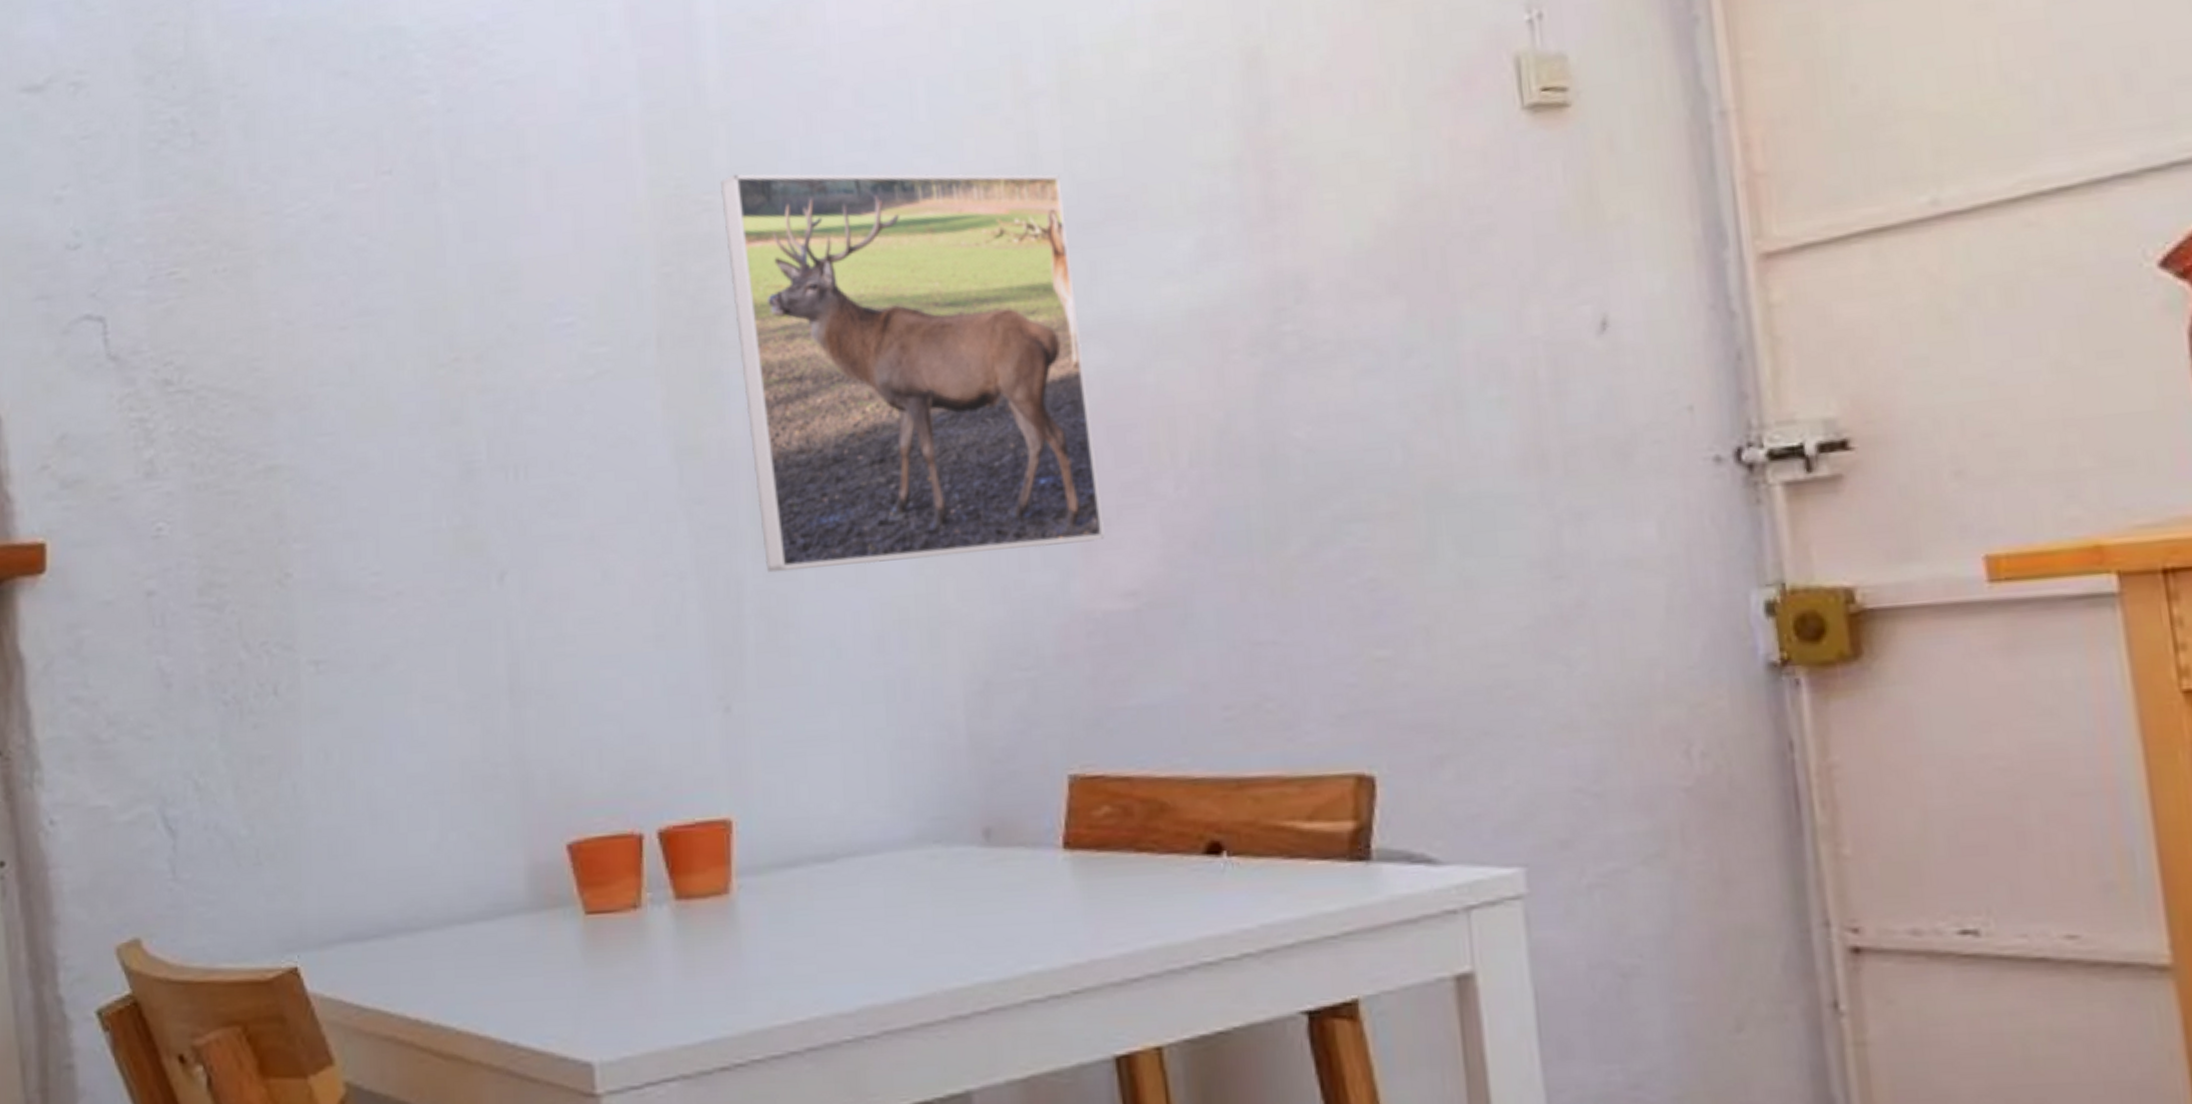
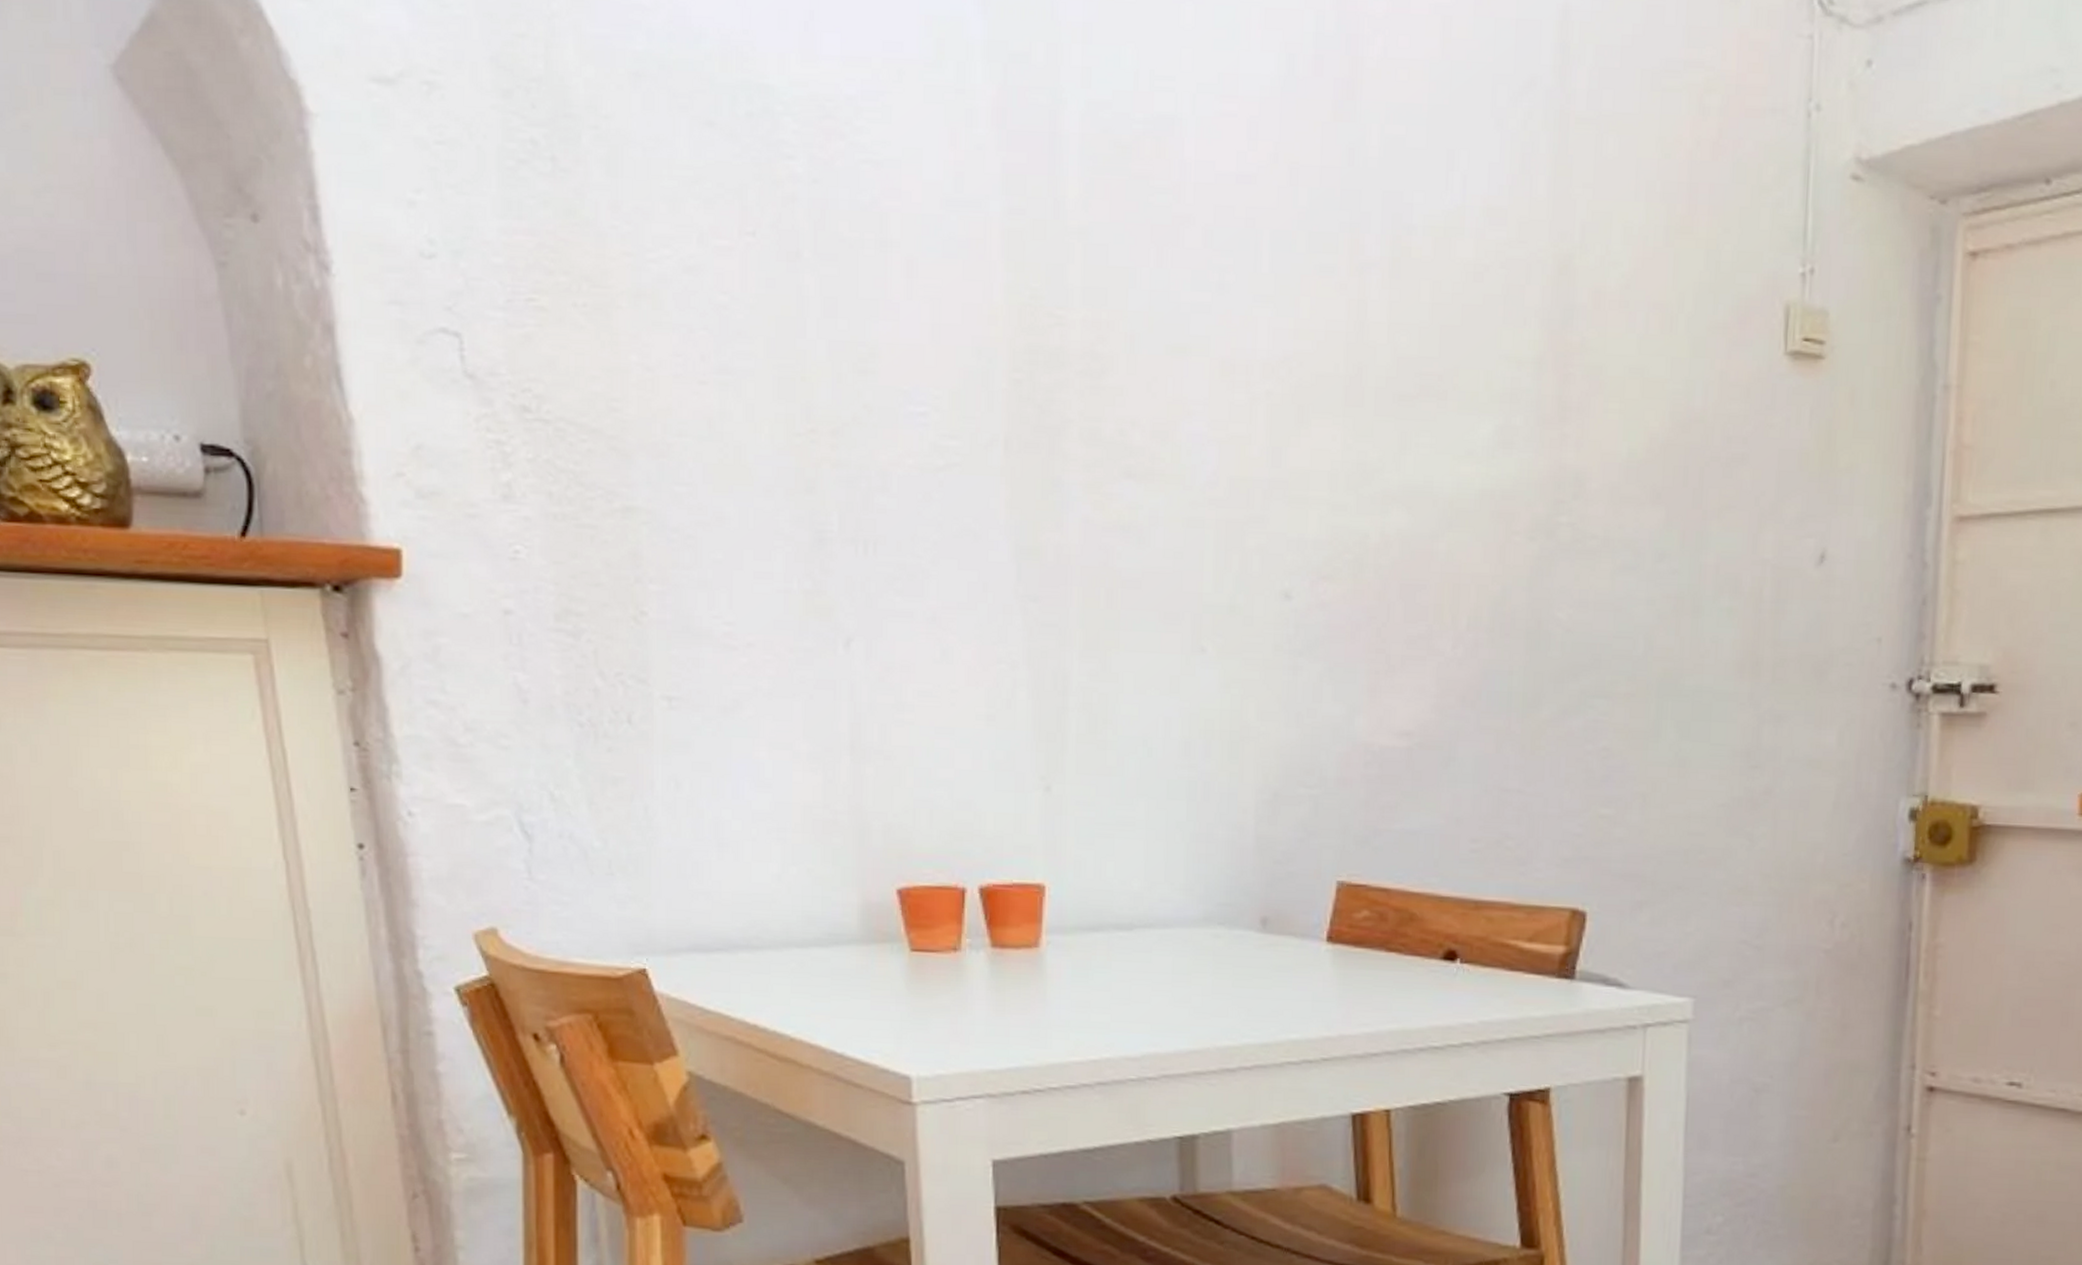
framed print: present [721,173,1105,573] -> none [1073,293,1390,684]

